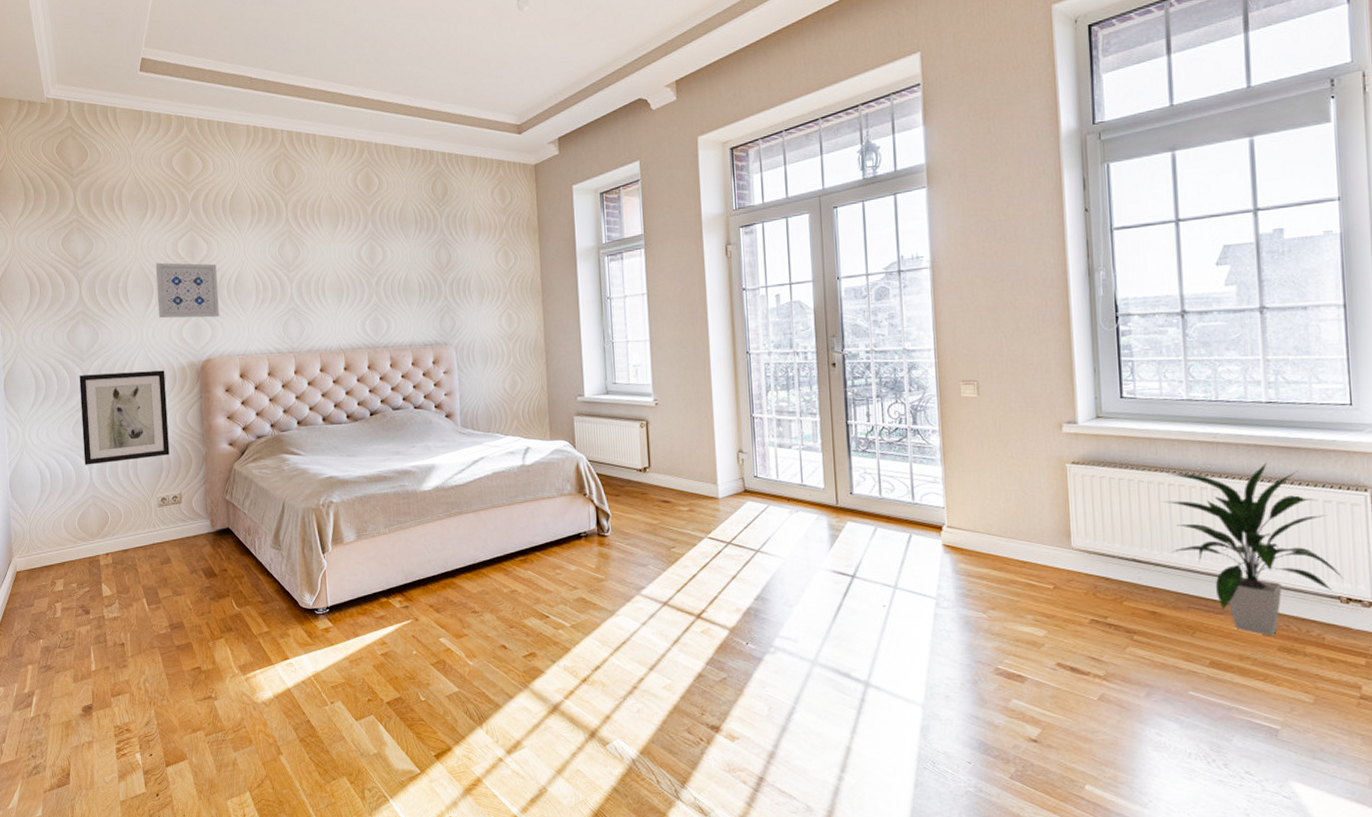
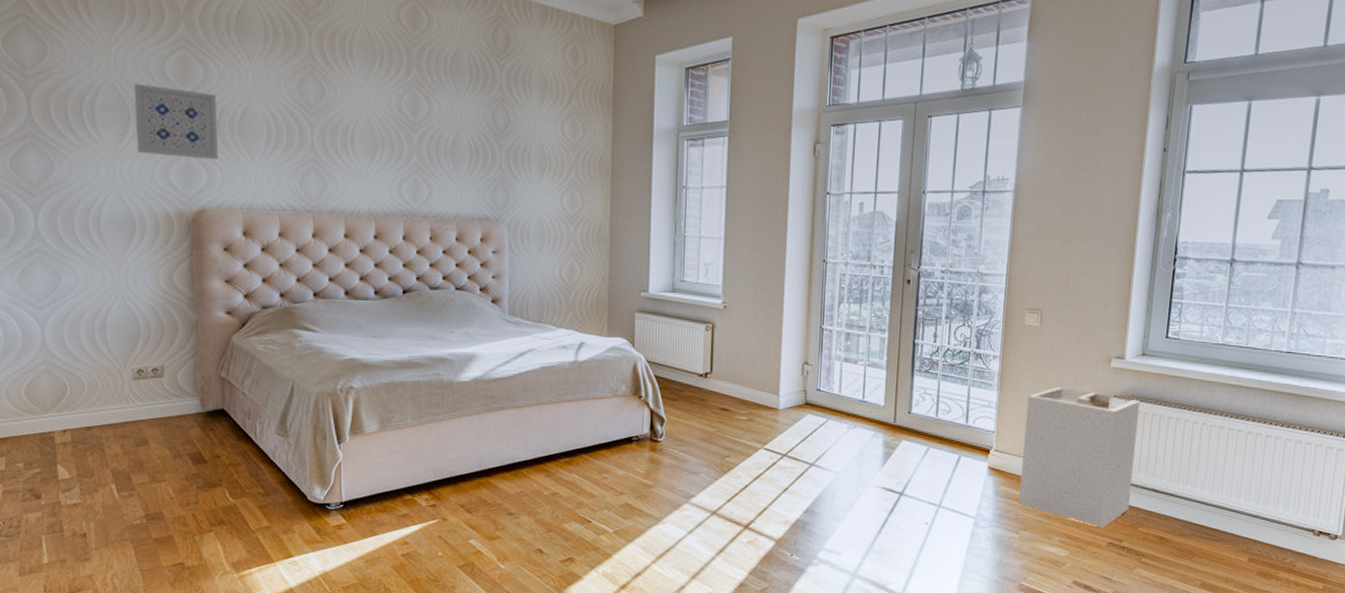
wall art: present [79,370,170,465] -> none [27,213,149,324]
laundry hamper: none [976,456,1110,604] -> present [1018,386,1141,528]
indoor plant: present [1163,462,1344,637] -> none [1186,407,1320,563]

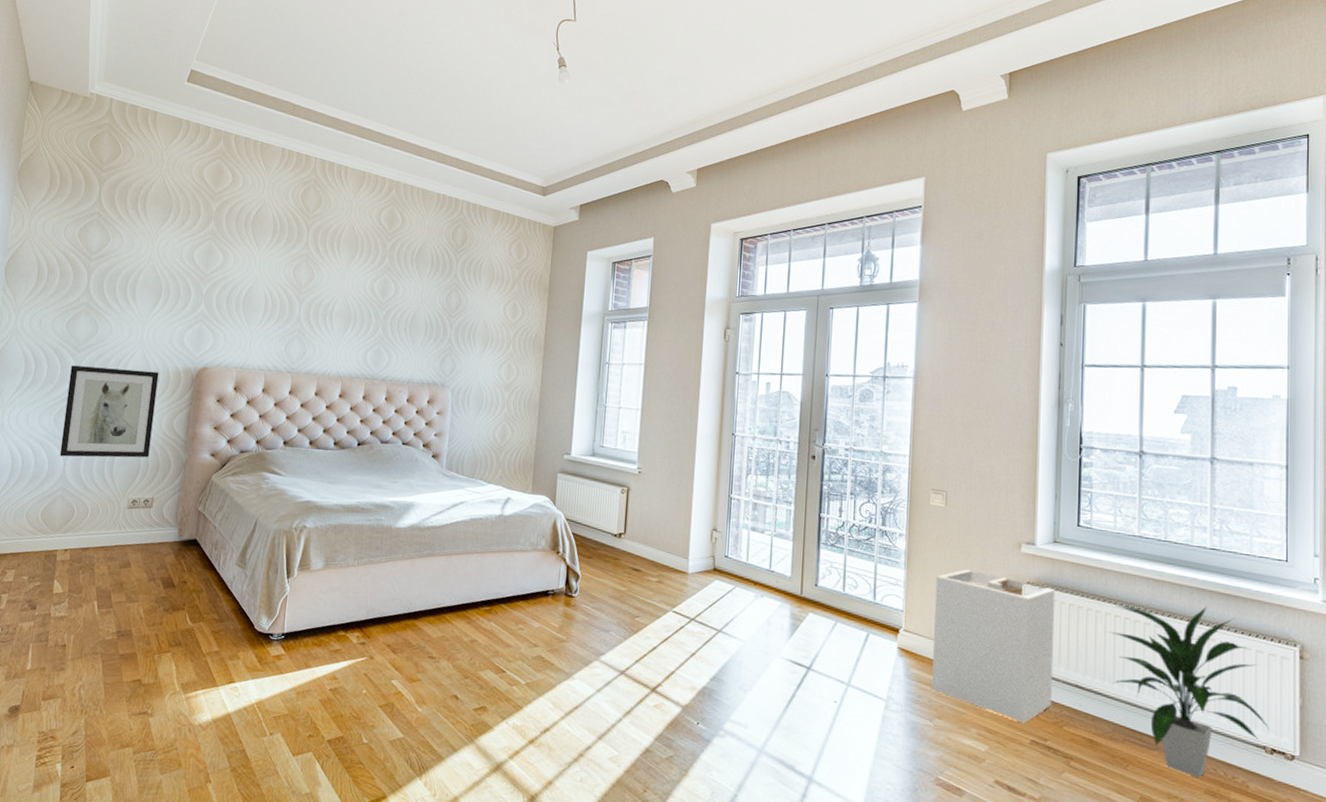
wall art: none [27,213,149,324] -> present [59,365,159,458]
wall art: present [133,83,218,160] -> none [162,266,229,328]
indoor plant: none [1186,407,1320,563] -> present [1108,604,1270,779]

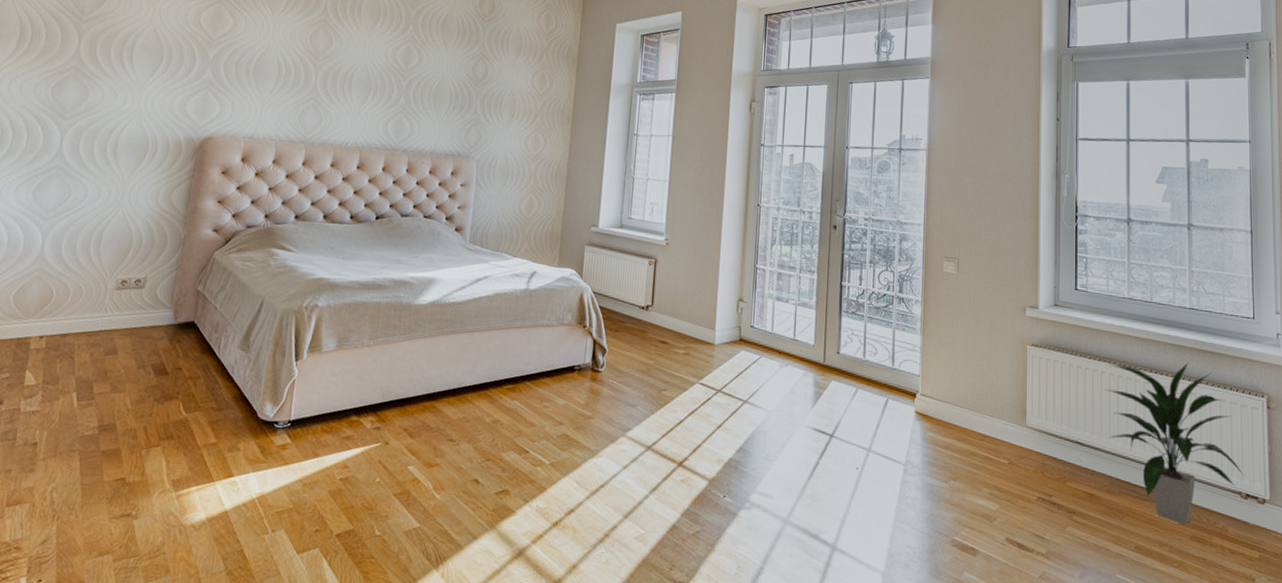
wall art: present [59,365,159,458] -> none [38,134,157,235]
laundry hamper: present [931,569,1056,724] -> none [946,333,1057,481]

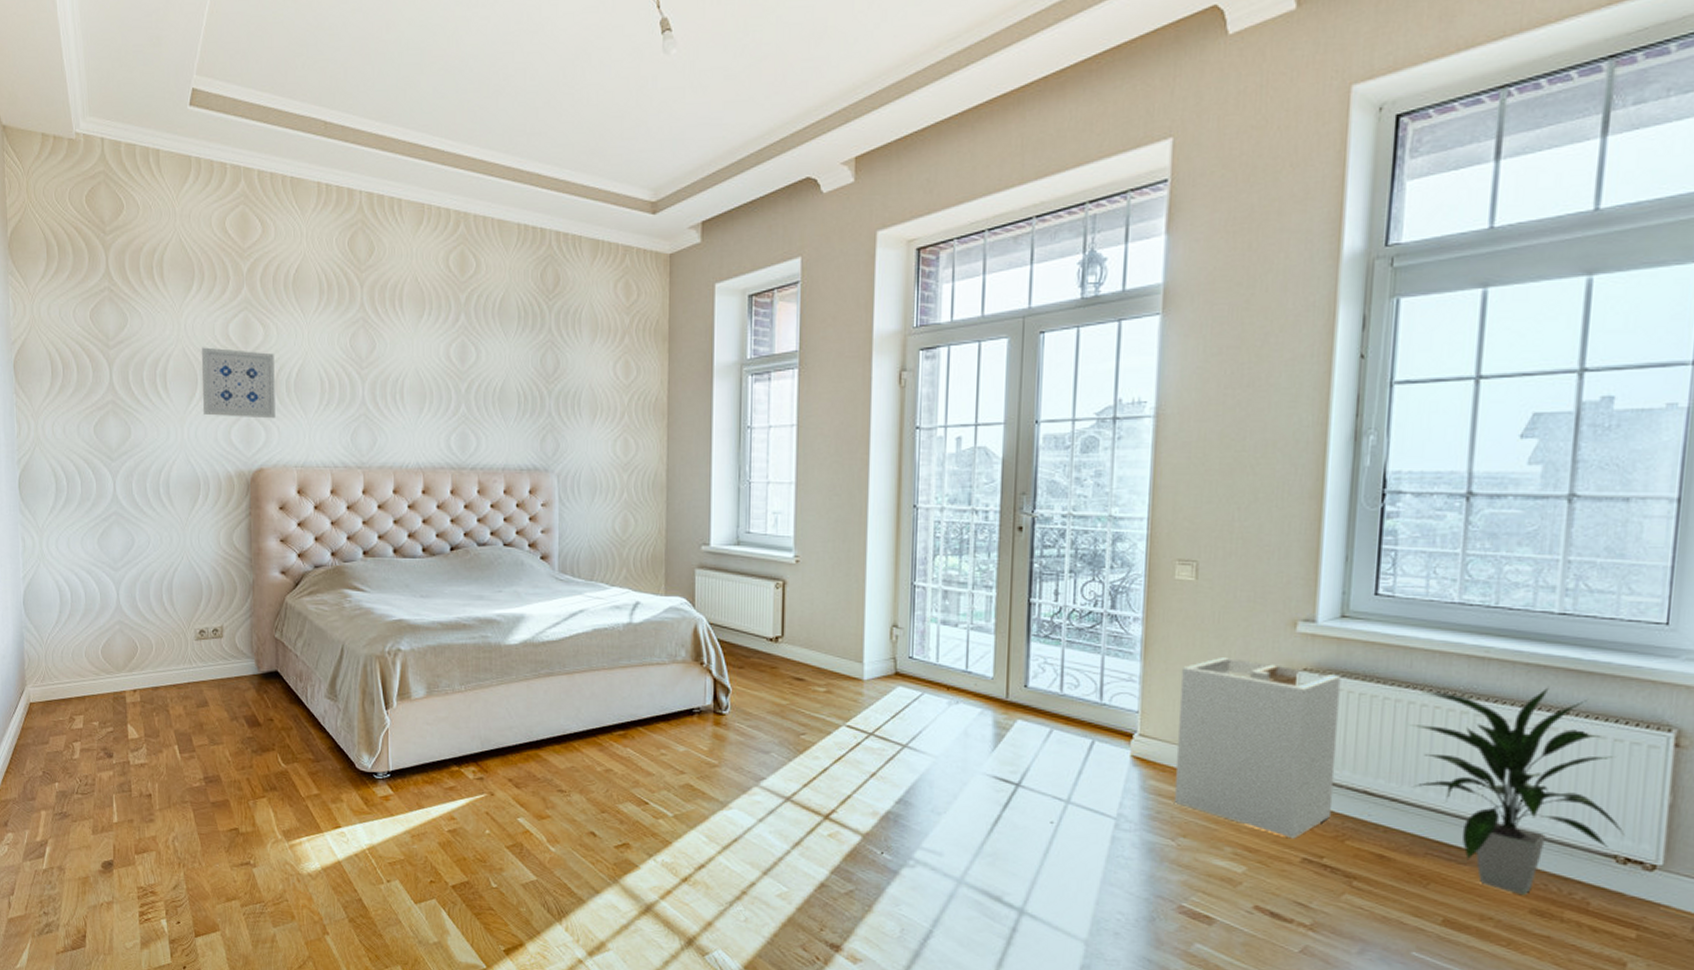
wall art: none [162,29,240,95] -> present [201,347,275,419]
laundry hamper: none [946,333,1057,481] -> present [1173,656,1342,839]

